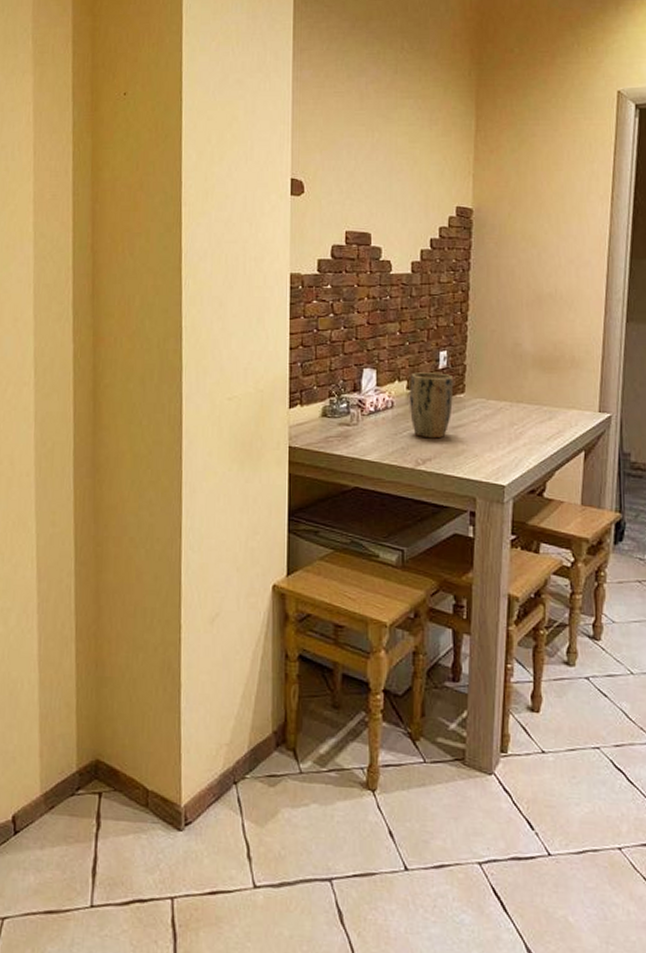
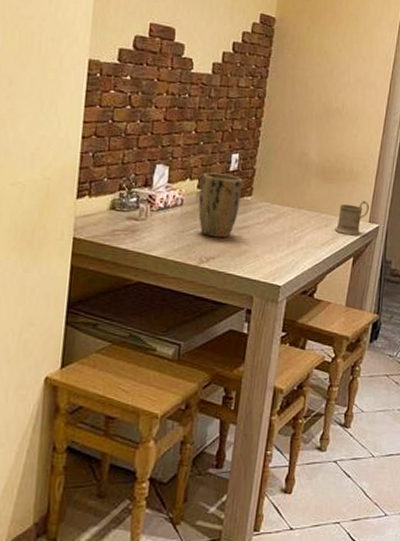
mug: none [560,388,597,427] -> present [335,200,369,235]

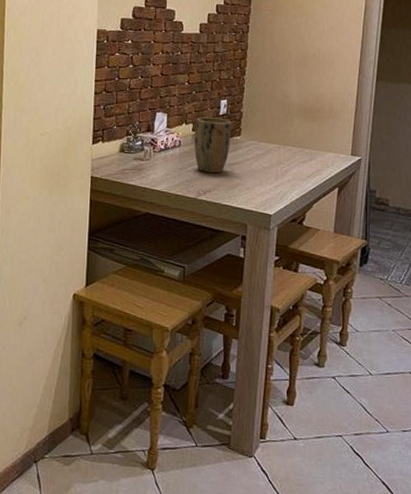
mug: present [335,200,369,235] -> none [319,135,350,167]

